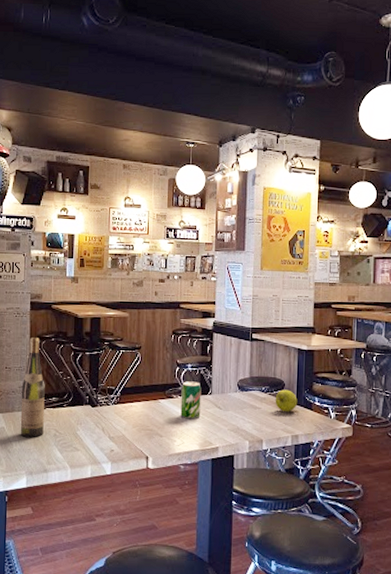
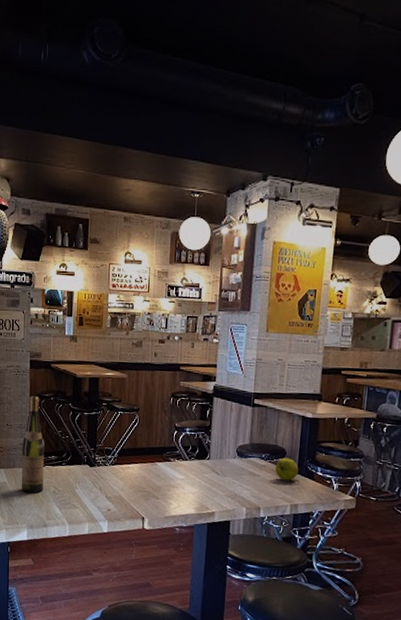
soda can: present [180,381,202,419] -> none [177,445,200,483]

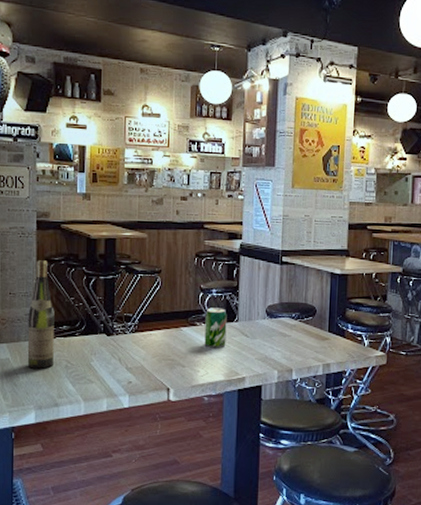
soda can: none [177,445,200,483] -> present [204,307,227,348]
apple: present [275,457,299,481] -> none [306,316,330,340]

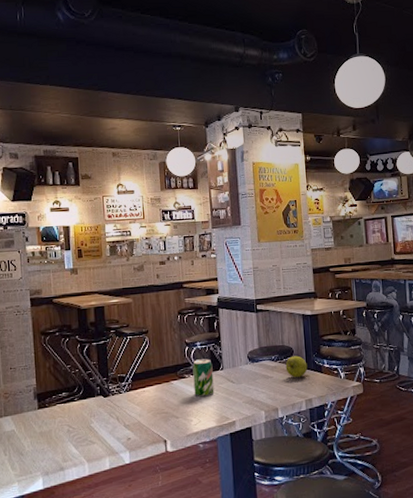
wine bottle: present [27,260,55,369] -> none [28,334,56,437]
apple: none [306,316,330,340] -> present [285,355,308,378]

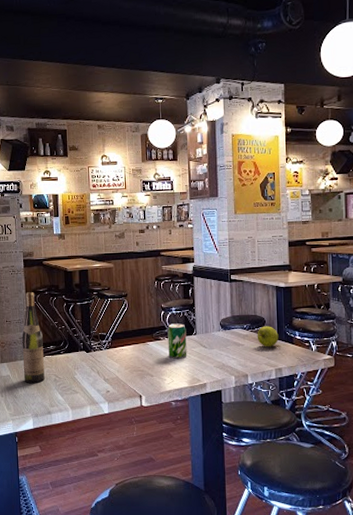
wine bottle: none [28,334,56,437] -> present [22,292,45,383]

